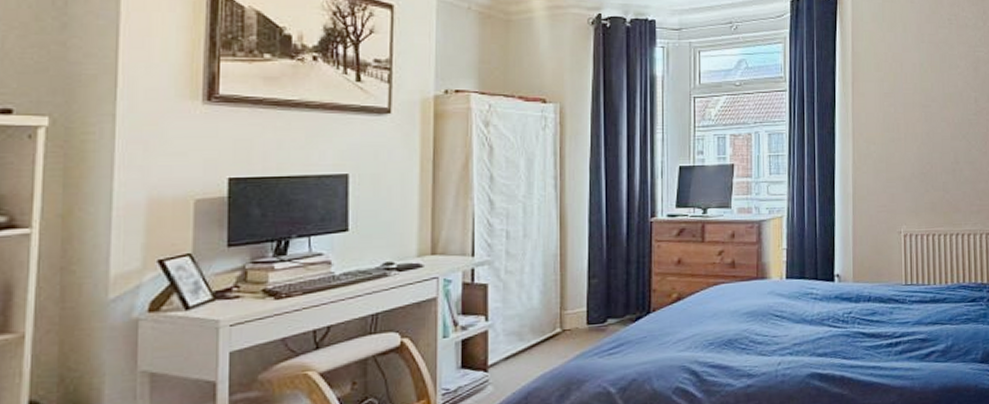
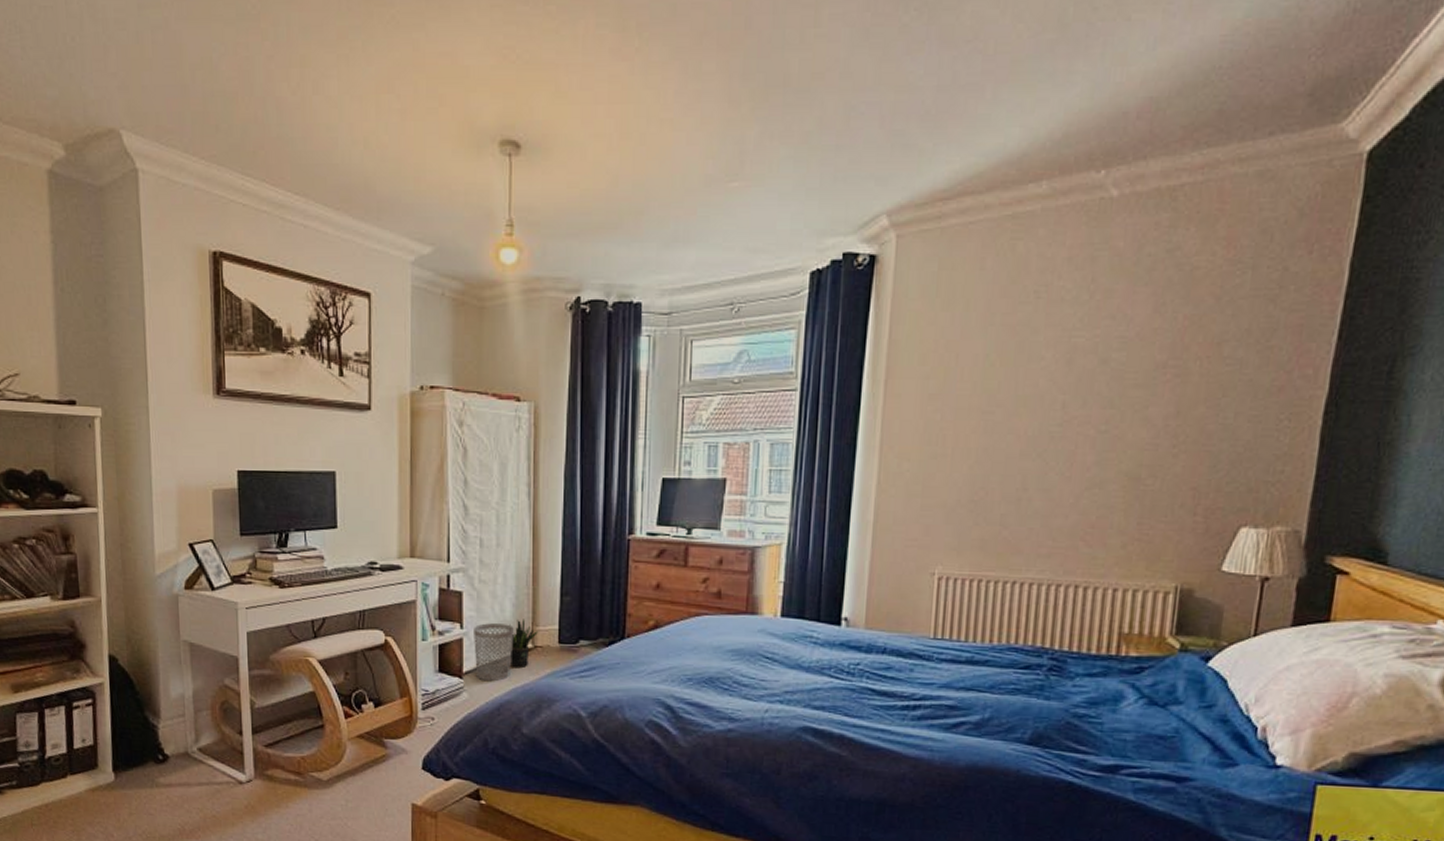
wastebasket: none [500,311,542,371] -> present [474,623,514,682]
potted plant: none [537,304,567,353] -> present [509,619,539,667]

